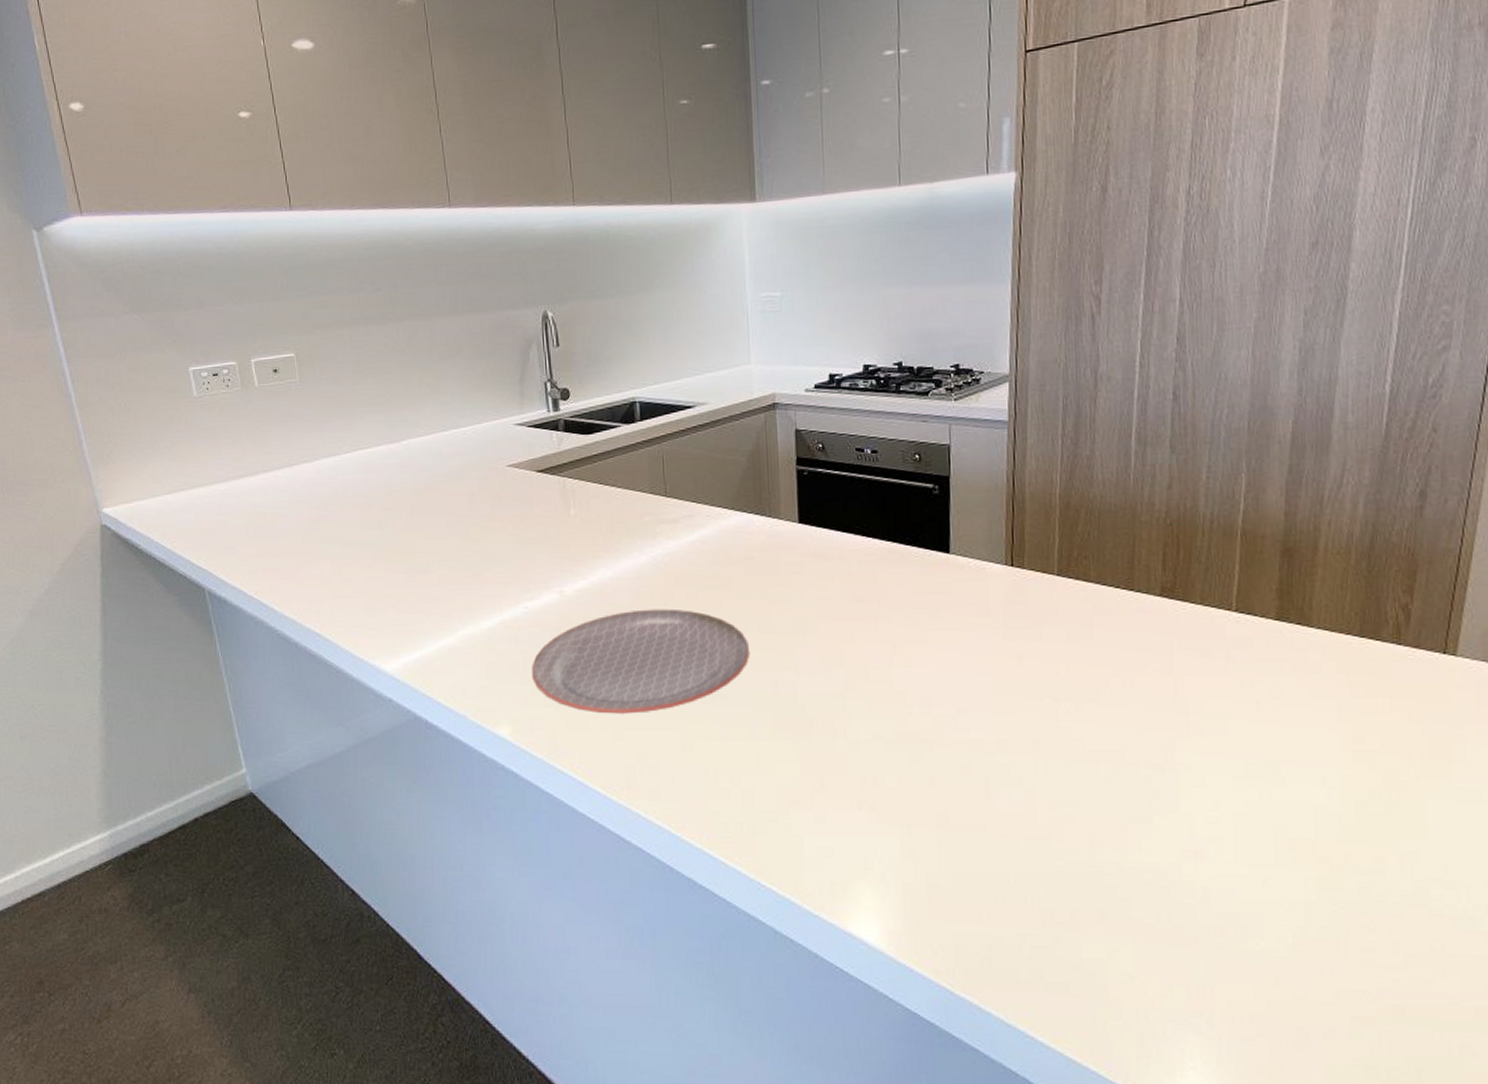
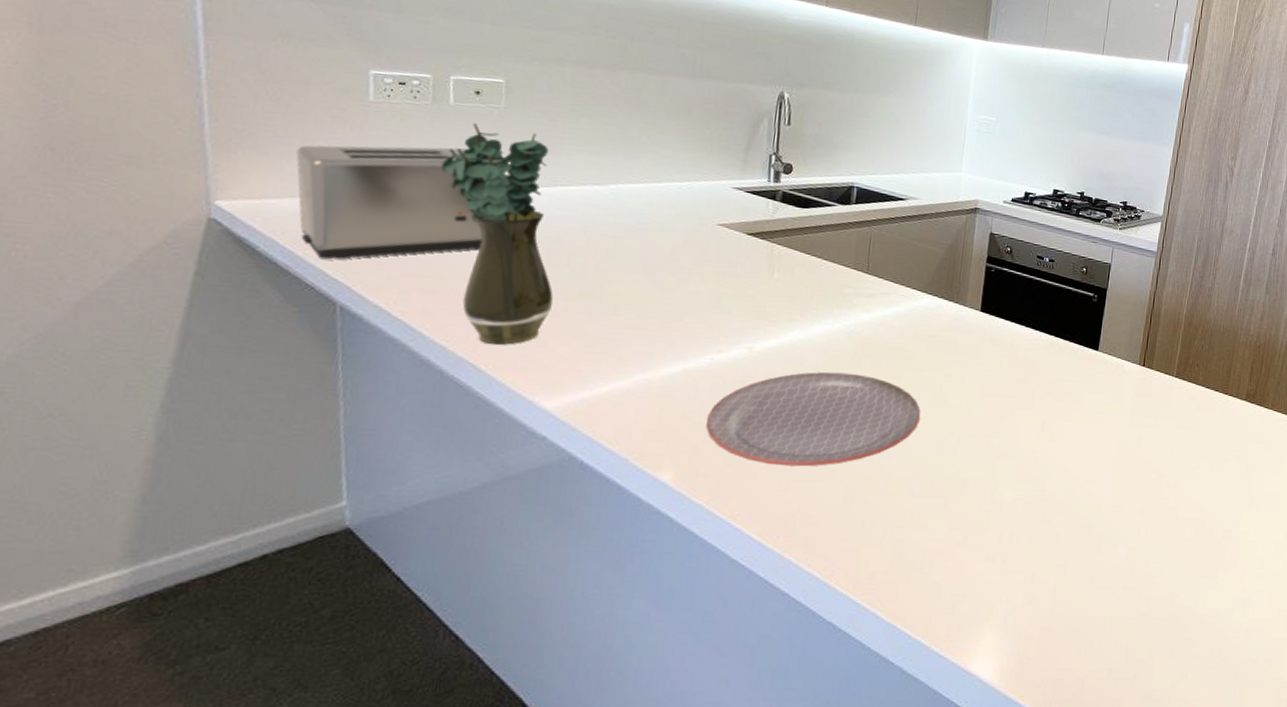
toaster: none [150,426,306,550] -> present [296,145,500,260]
vase: none [260,401,374,613] -> present [441,123,554,345]

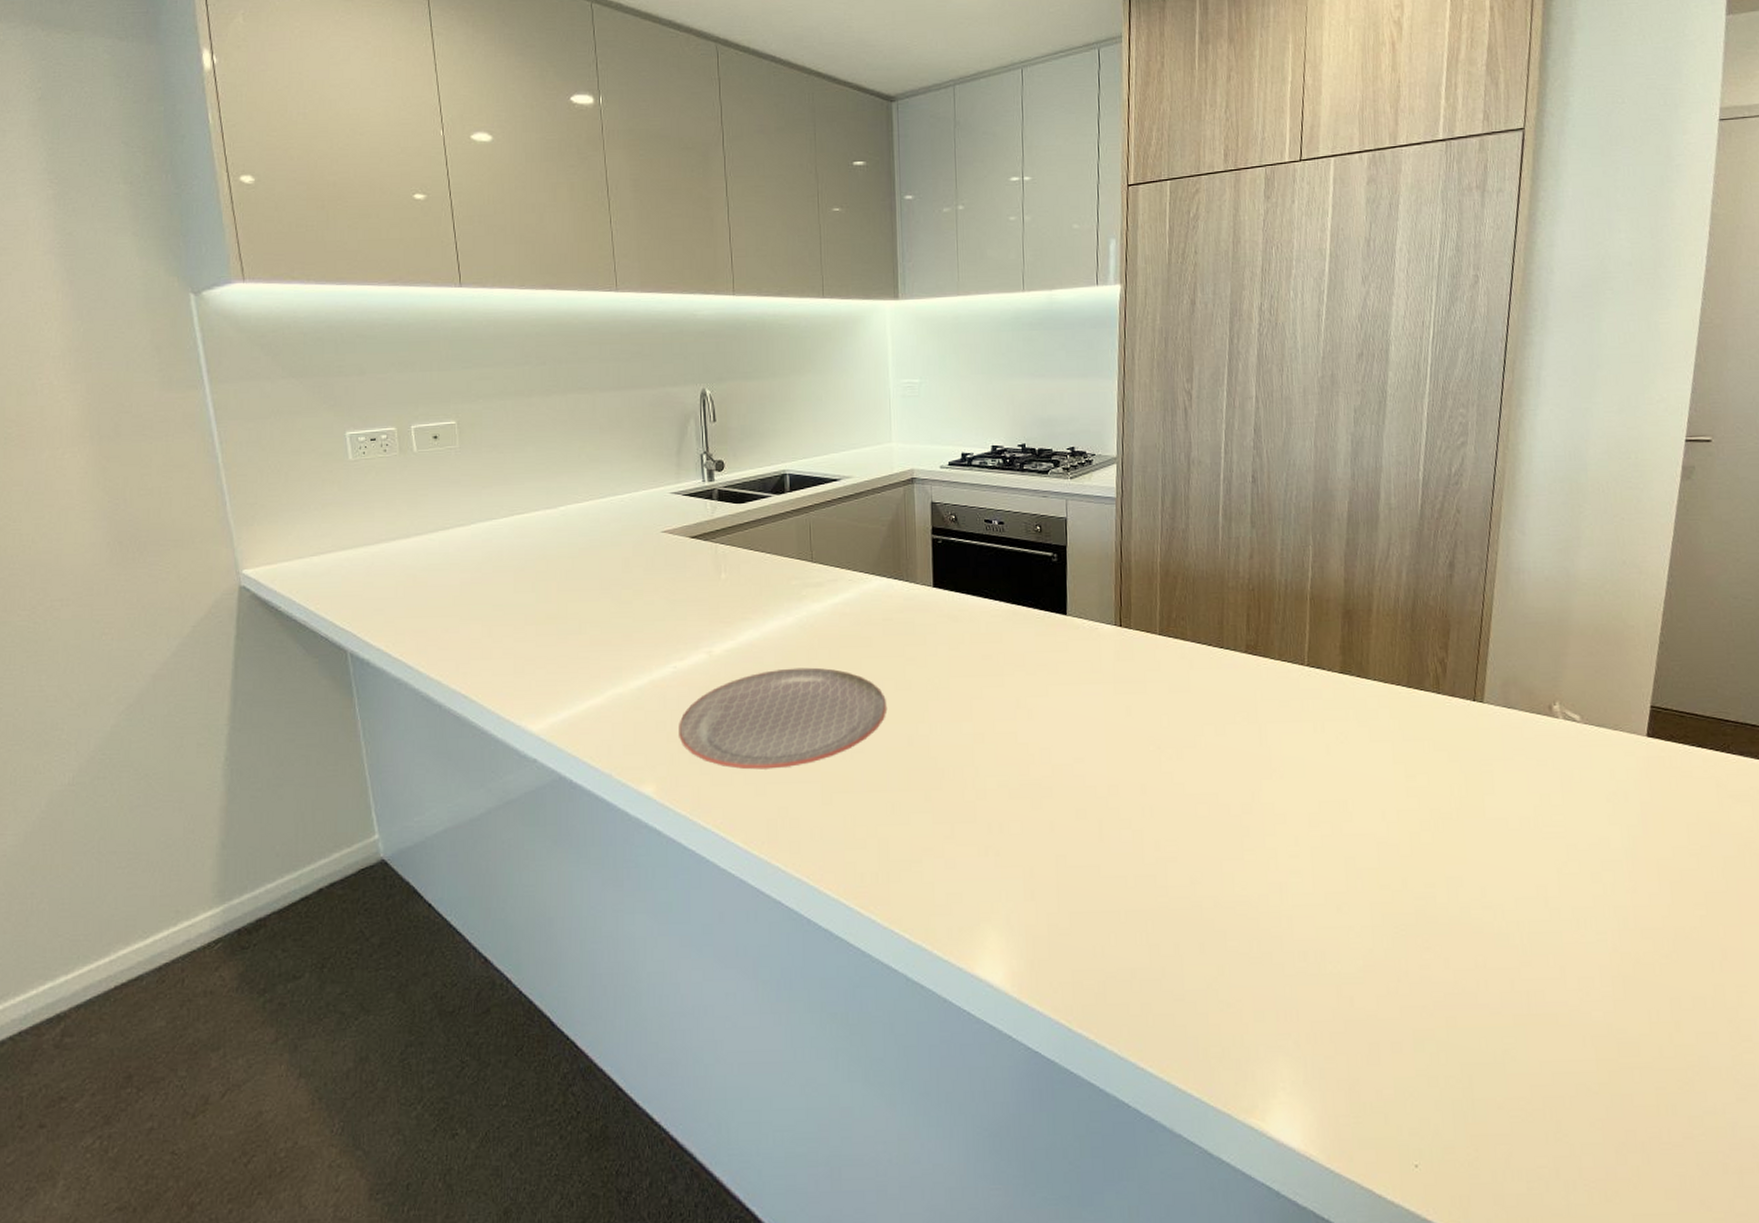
toaster: present [296,145,500,260] -> none [298,491,463,612]
vase: present [441,123,554,345] -> none [415,467,525,674]

